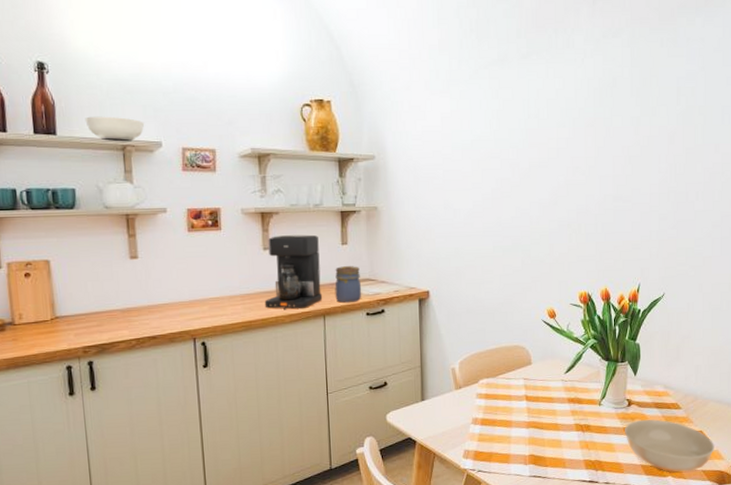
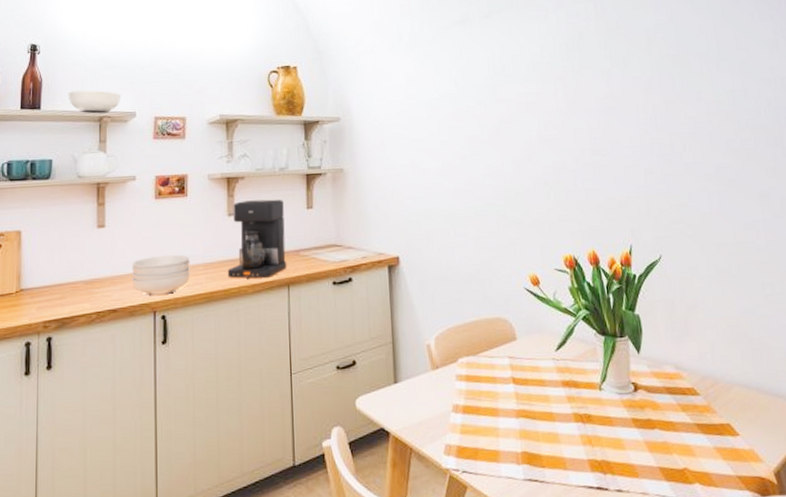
bowl: none [167,286,228,324] -> present [131,255,190,296]
jar: present [335,266,362,304] -> none [300,231,328,272]
bowl: present [625,419,714,473] -> none [633,408,749,478]

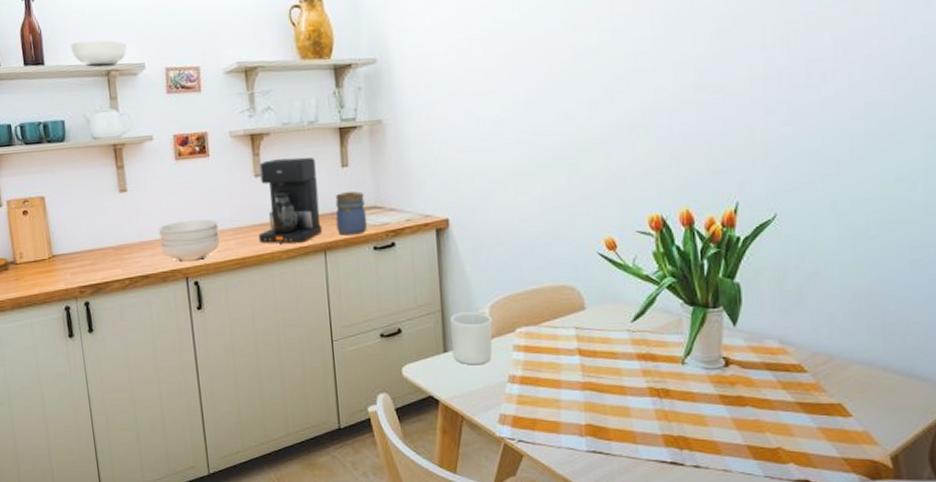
jar: none [300,231,328,272] -> present [335,191,368,237]
mug: none [399,343,438,396] -> present [449,312,493,365]

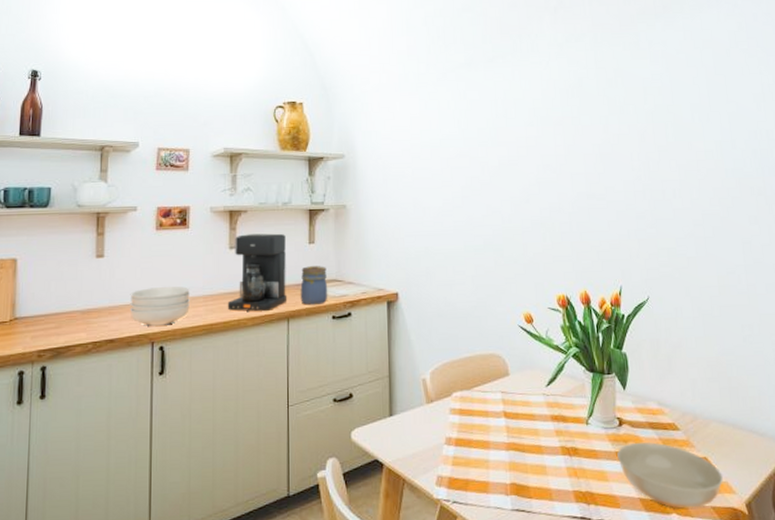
bowl: present [70,40,128,68] -> none [69,118,125,143]
mug: present [449,312,493,365] -> none [396,377,433,428]
bowl: none [721,385,862,459] -> present [617,442,723,509]

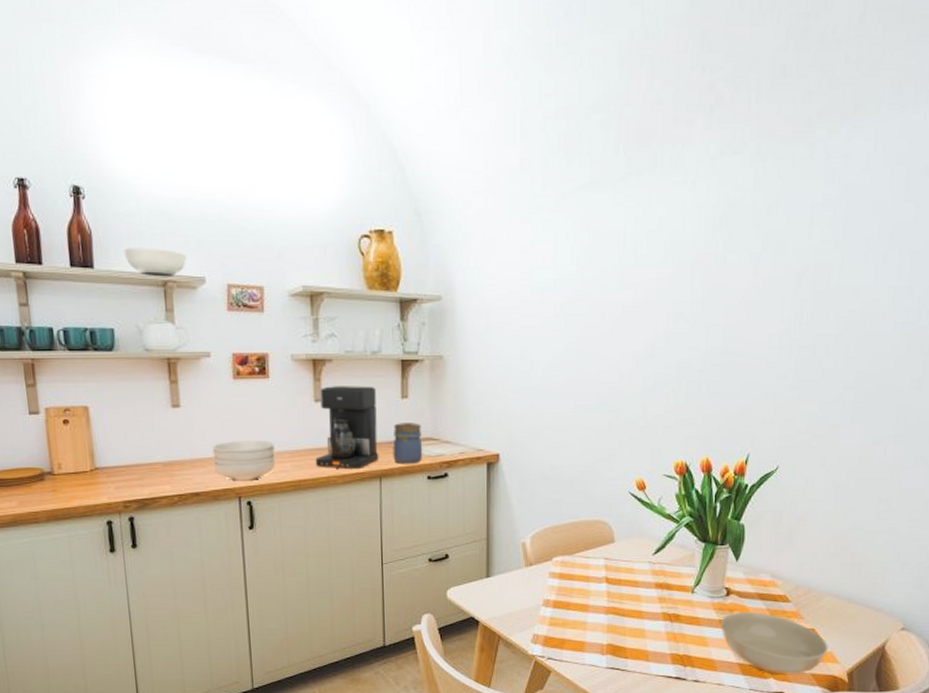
bowl: none [69,118,125,143] -> present [123,247,187,277]

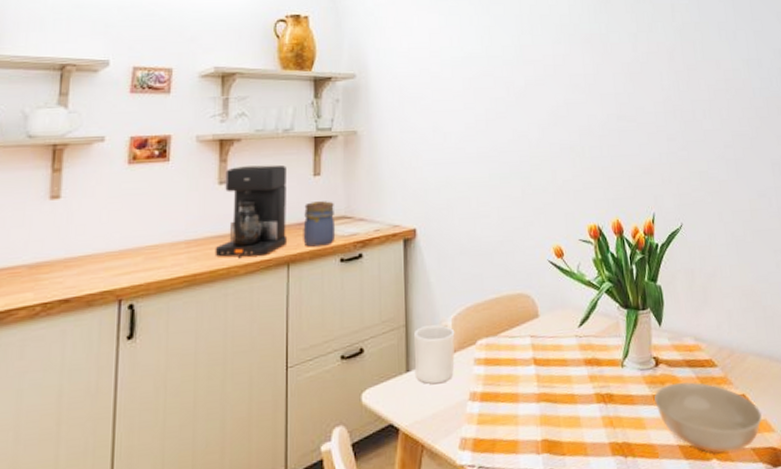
bowl: present [123,247,187,277] -> none [20,32,92,61]
bowl: present [211,441,276,482] -> none [91,230,169,281]
mug: none [494,541,533,590] -> present [413,324,455,385]

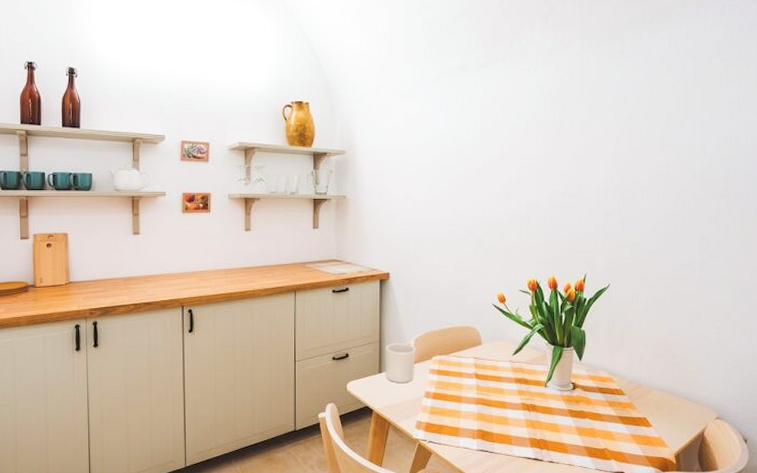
coffee maker: present [215,164,288,258] -> none [244,219,295,285]
jar: present [303,201,336,248] -> none [305,248,329,281]
bowl: present [654,381,762,454] -> none [569,404,658,456]

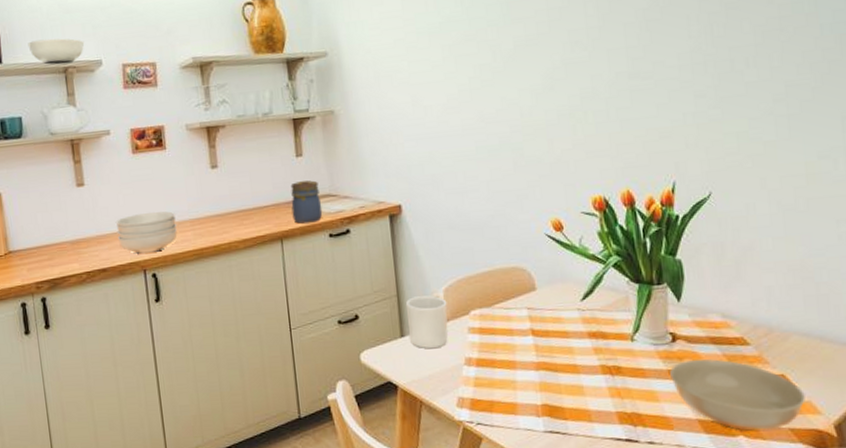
bowl: none [104,113,152,135] -> present [27,38,85,65]
bowl: none [162,261,212,294] -> present [115,211,177,255]
jar: none [305,248,329,281] -> present [290,180,323,225]
bowl: none [569,404,658,456] -> present [670,359,805,431]

